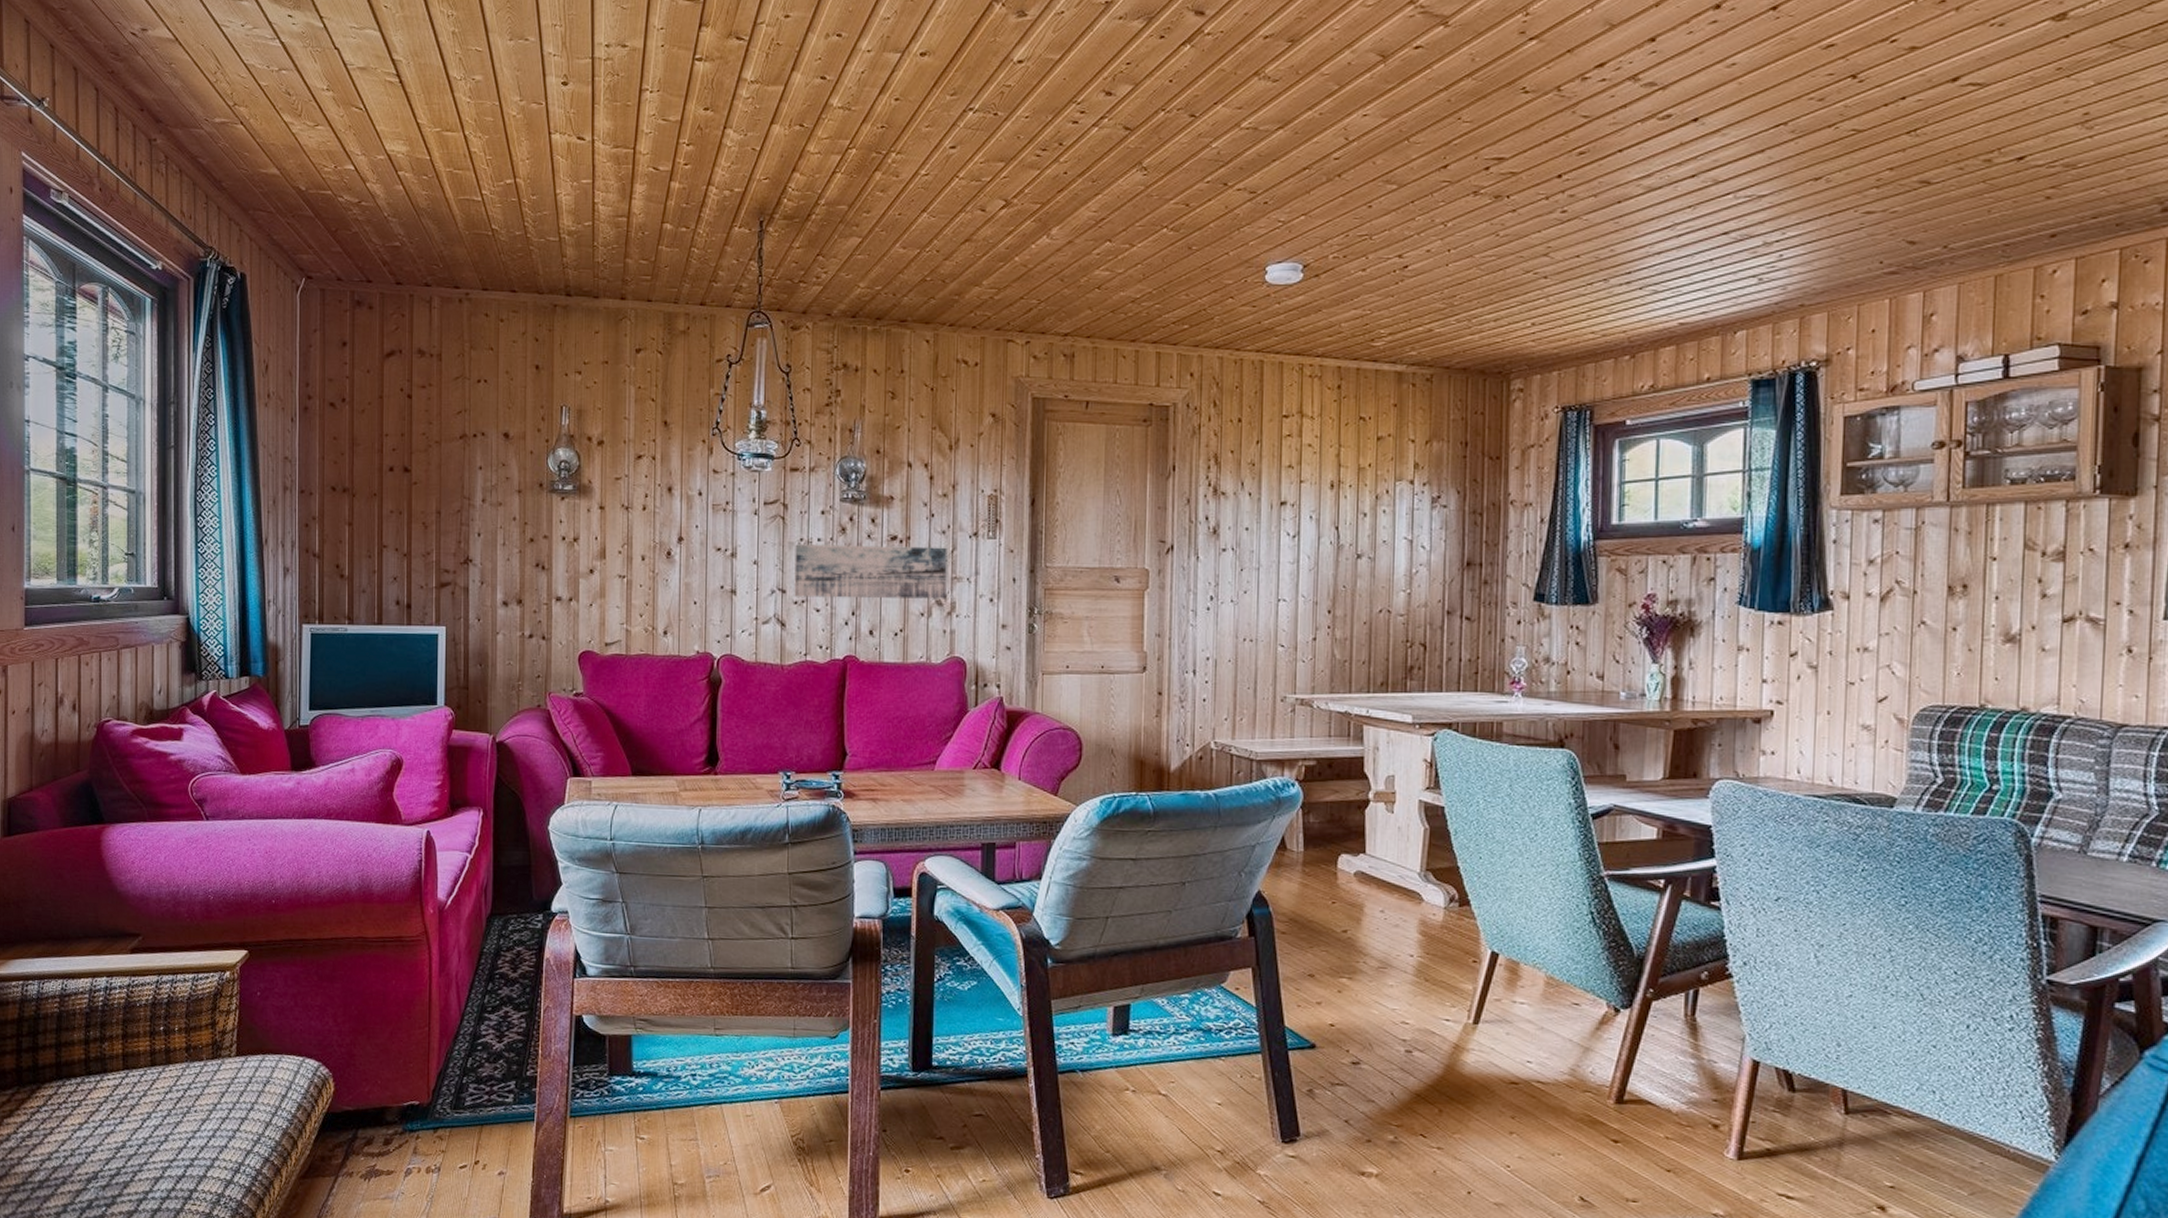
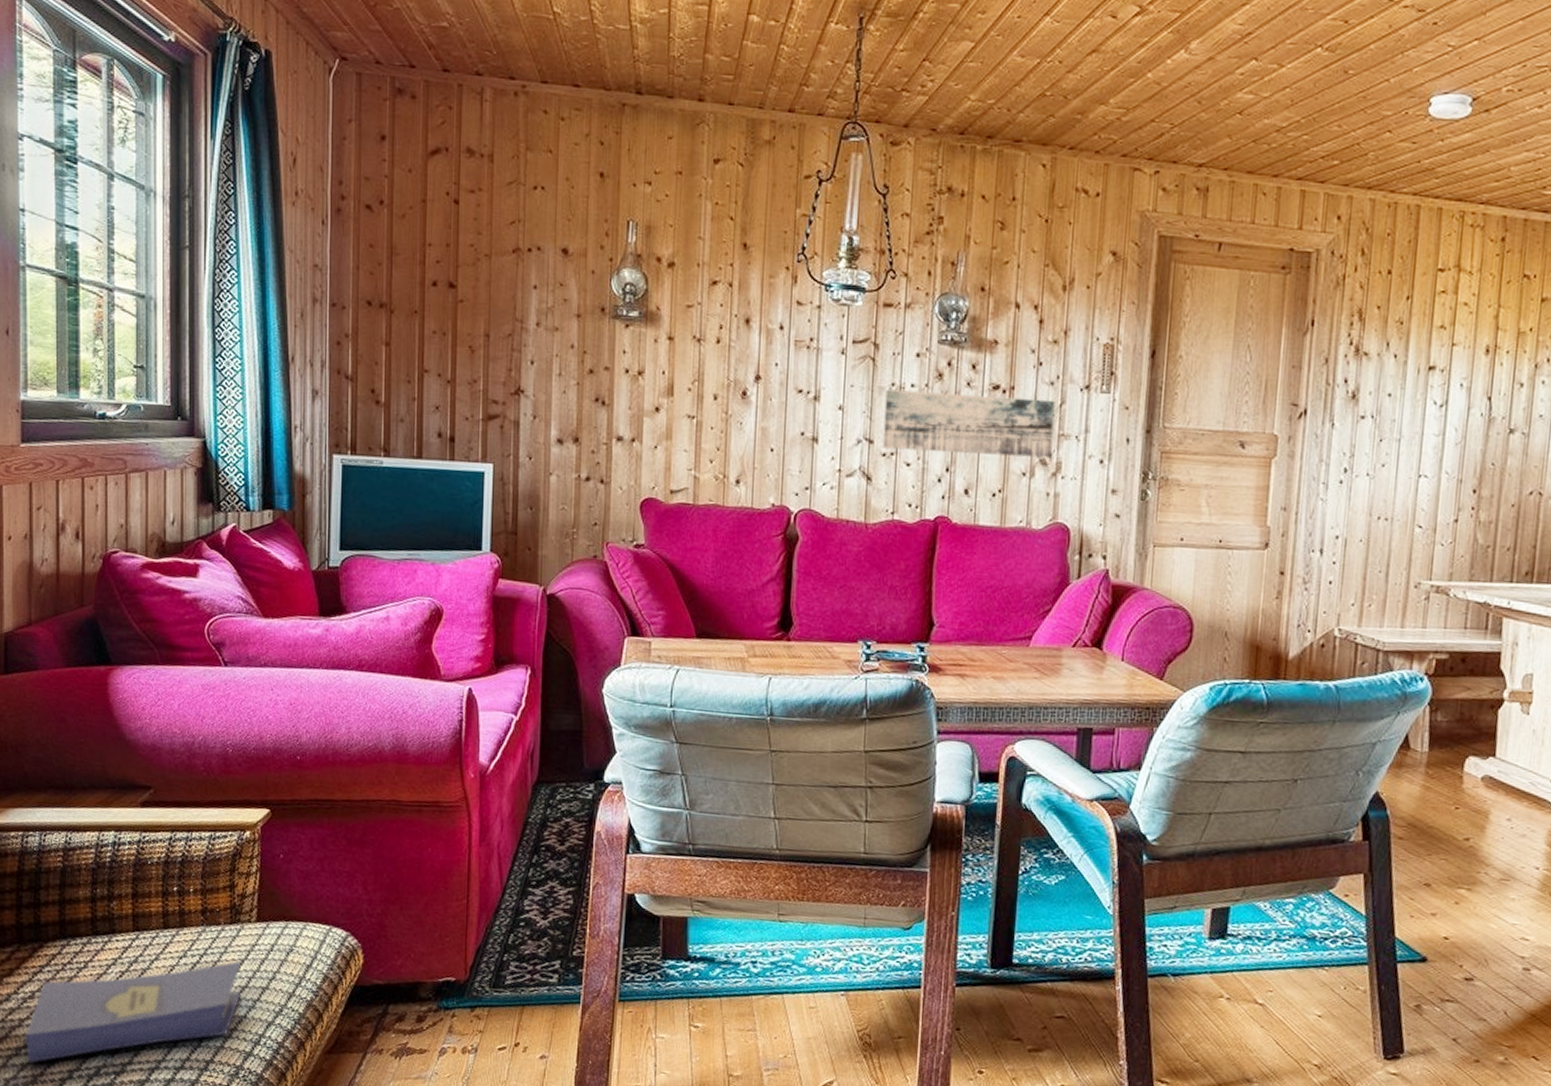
hardcover book: none [23,1094,223,1199] -> present [25,961,242,1063]

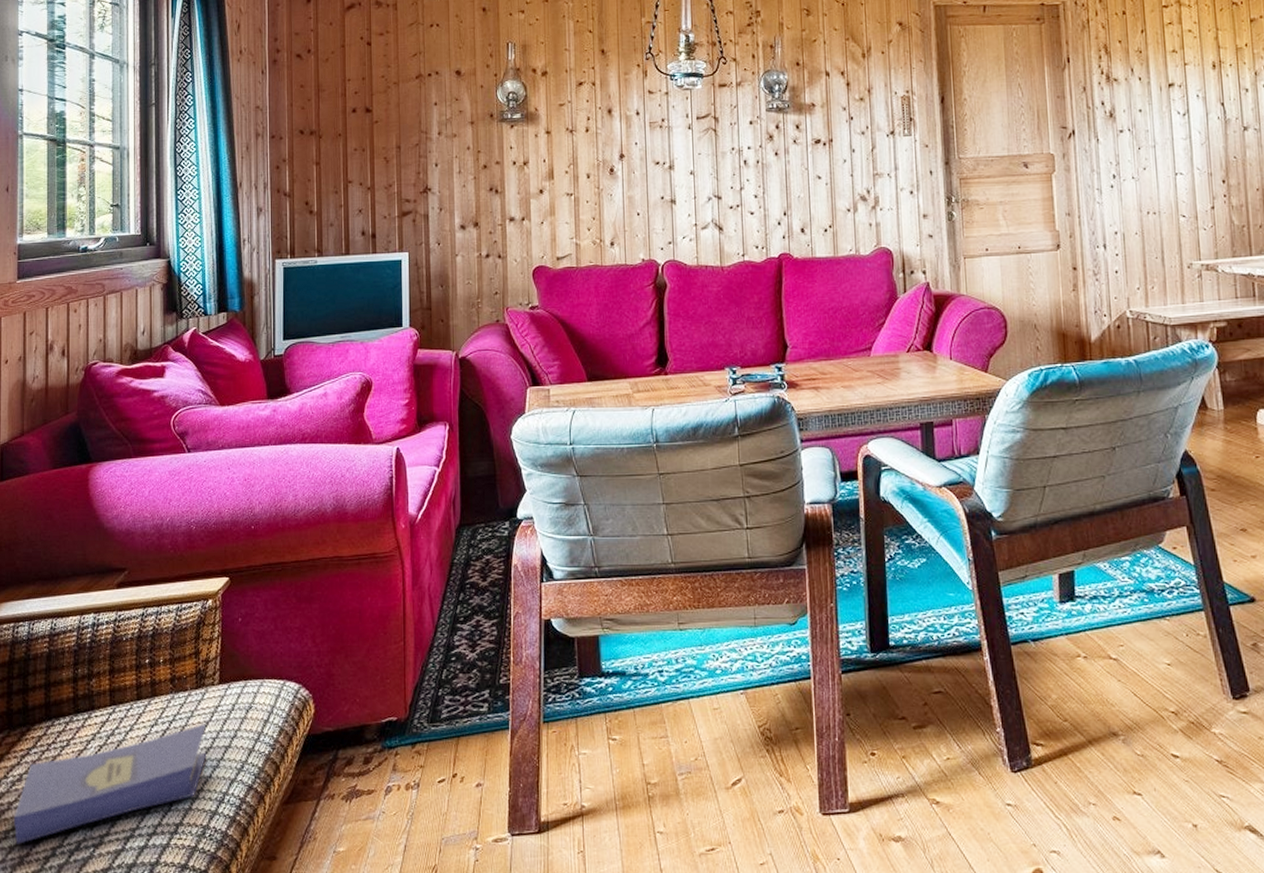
wall art: present [882,389,1055,459] -> none [727,146,870,202]

